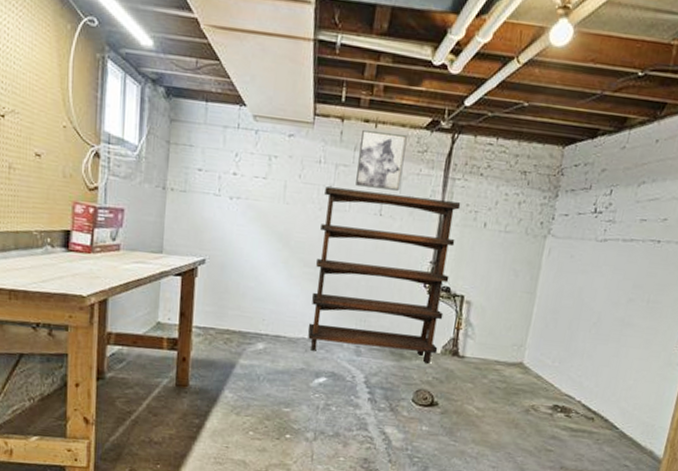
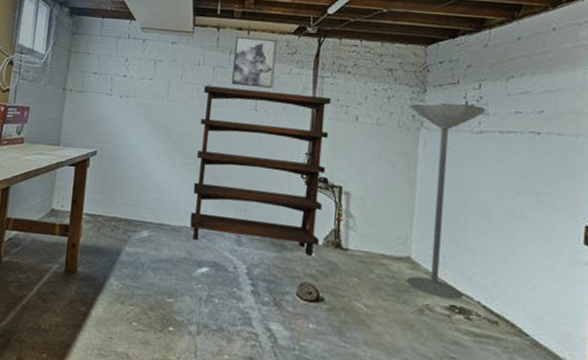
floor lamp: none [515,208,613,400] -> present [405,102,486,299]

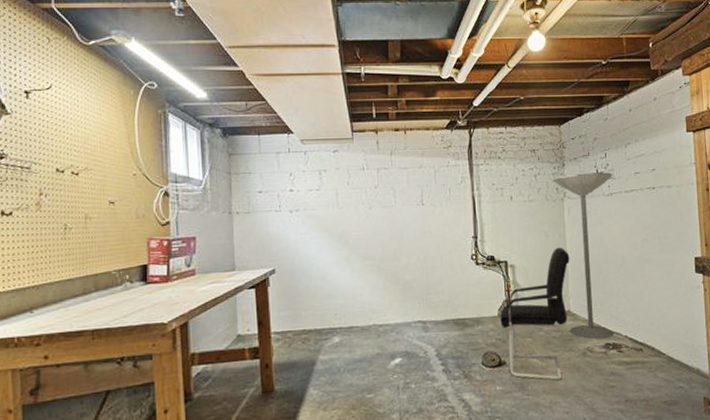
bookshelf: present [189,85,332,256] -> none [372,183,495,335]
wall art: present [232,37,277,88] -> none [395,135,435,184]
office chair: none [324,182,419,335] -> present [500,247,570,380]

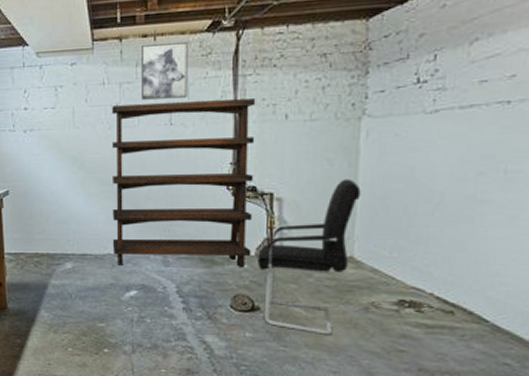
bookshelf: none [372,183,495,335] -> present [112,98,256,268]
wall art: none [395,135,435,184] -> present [142,41,188,100]
floor lamp: present [552,172,615,339] -> none [347,81,442,294]

